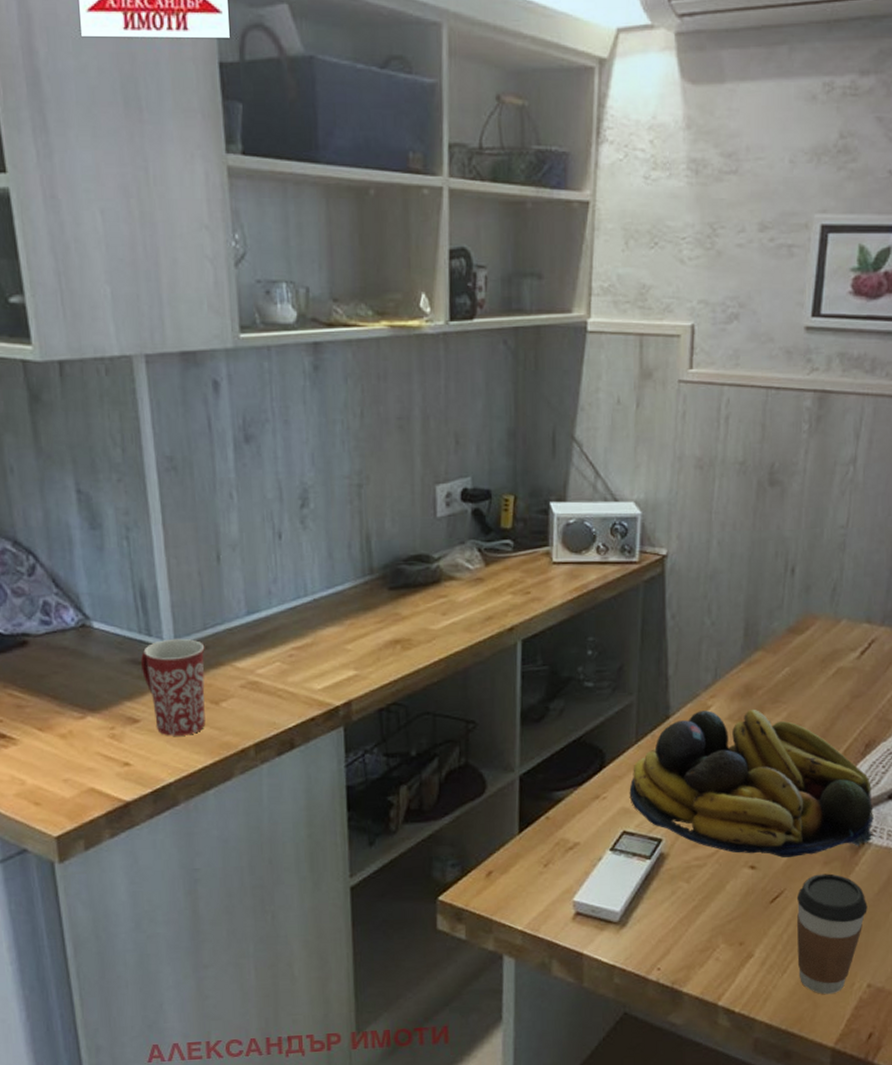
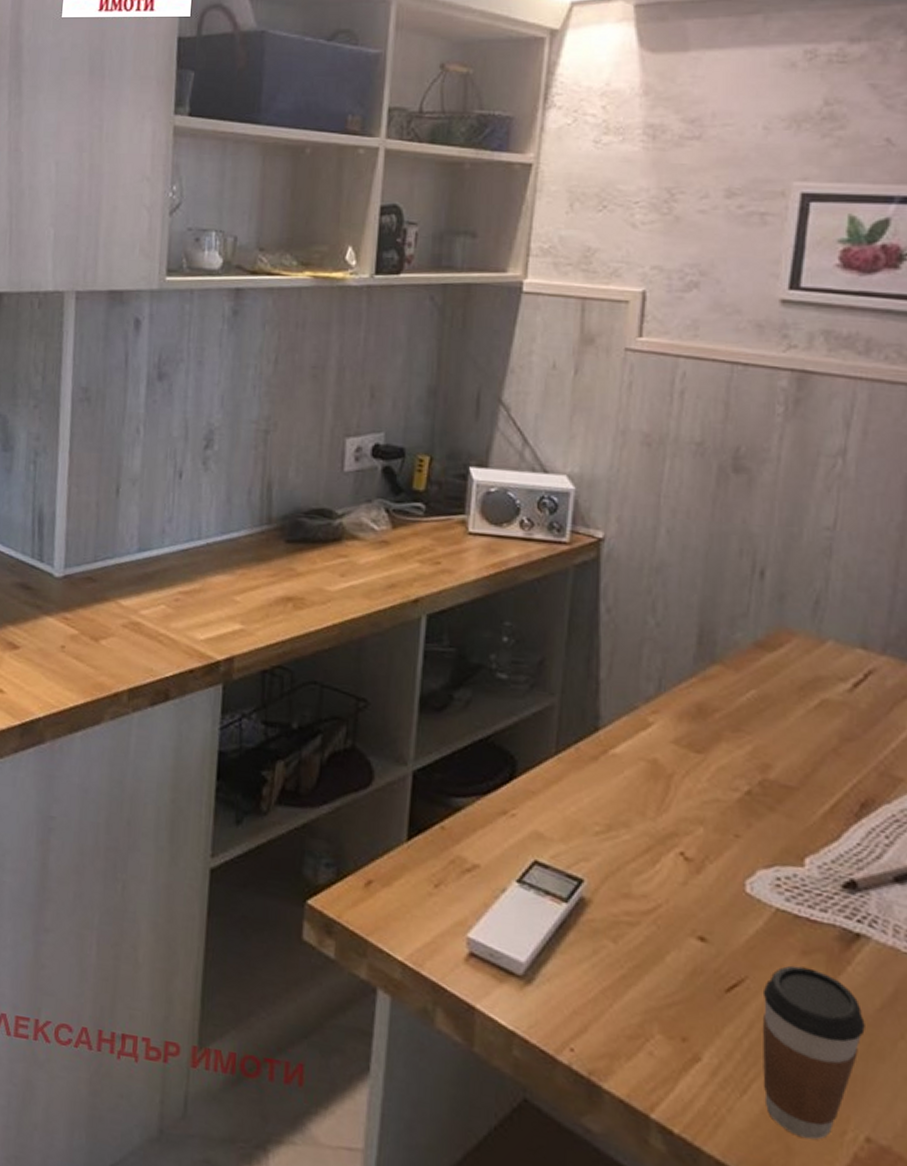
mug: present [141,638,206,736] -> none [29,567,93,670]
fruit bowl: present [629,708,874,858] -> none [544,727,873,938]

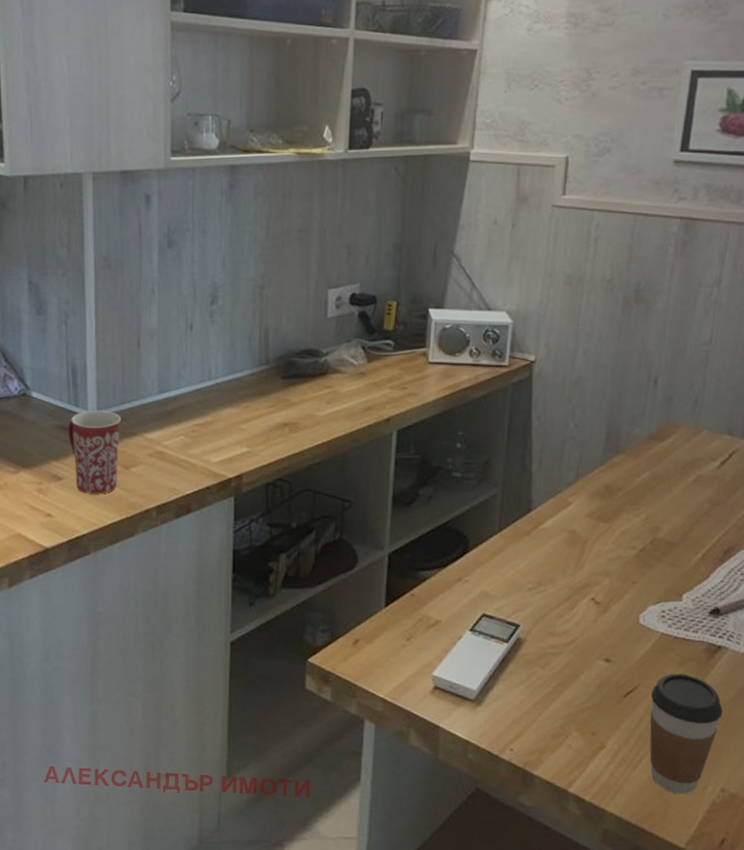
mug: none [29,567,93,670] -> present [68,410,122,494]

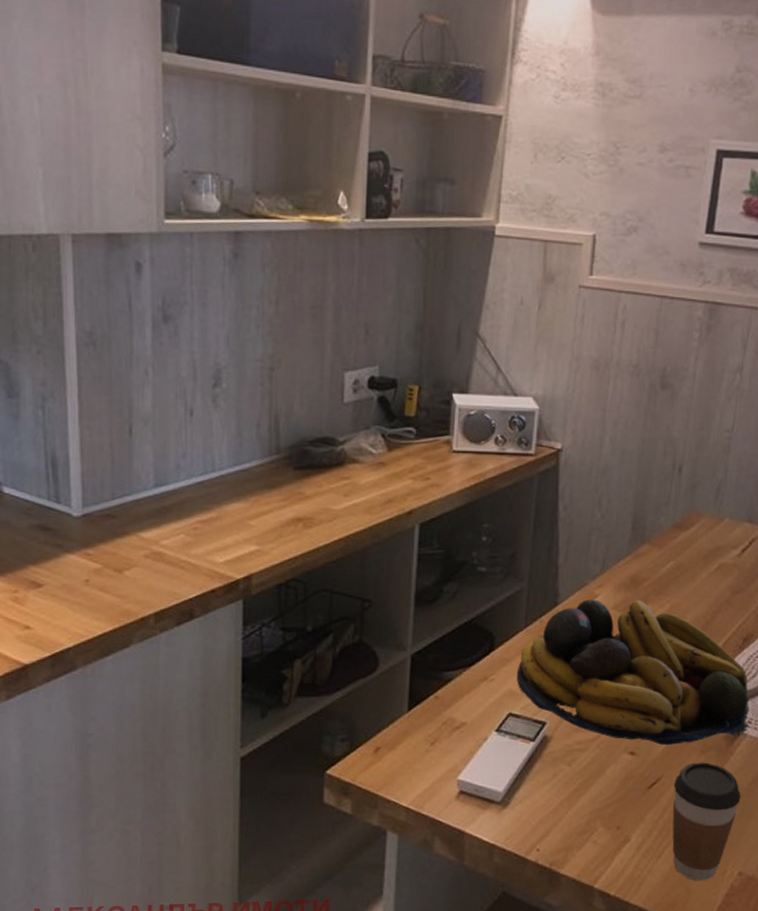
mug: present [68,410,122,494] -> none [49,507,112,602]
fruit bowl: none [490,506,731,654] -> present [516,599,749,745]

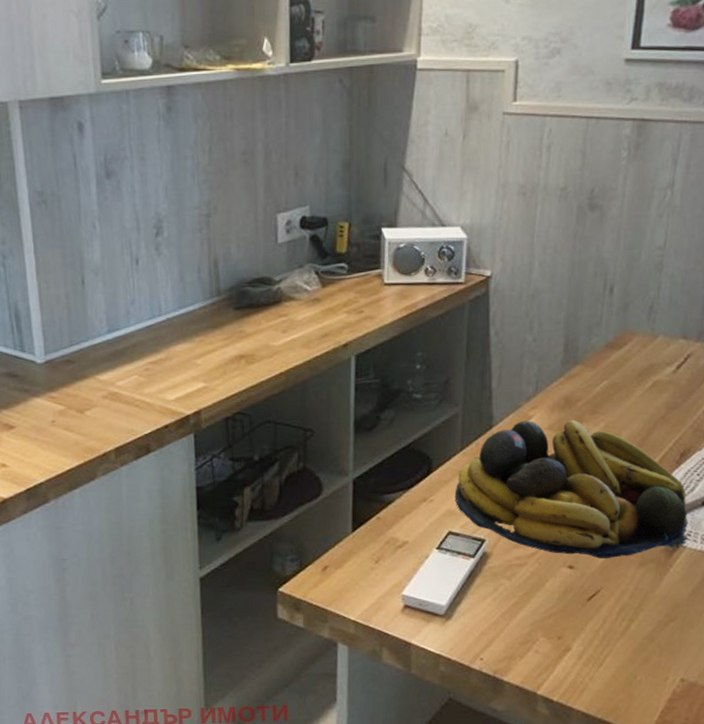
coffee cup: present [672,762,741,881] -> none [612,574,681,688]

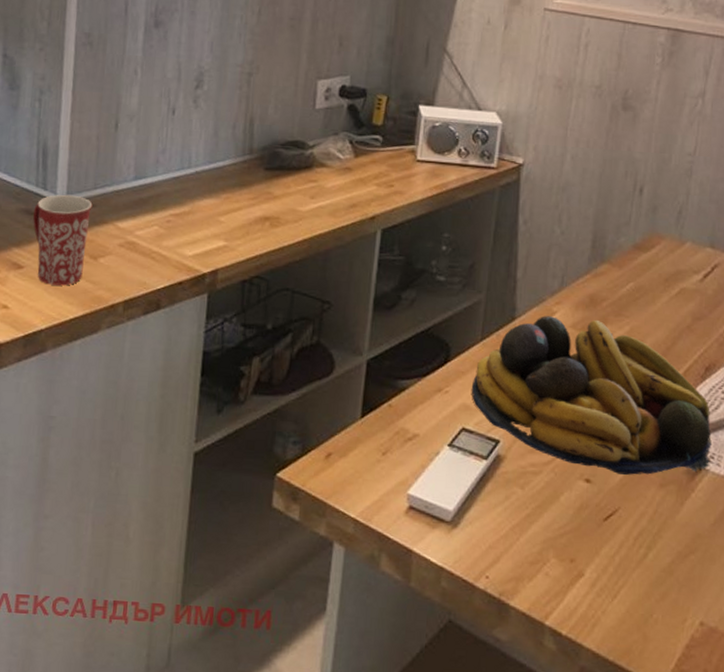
mug: none [16,354,72,441] -> present [33,194,93,286]

